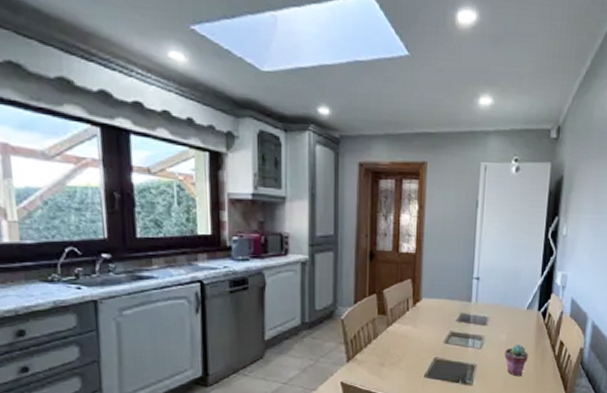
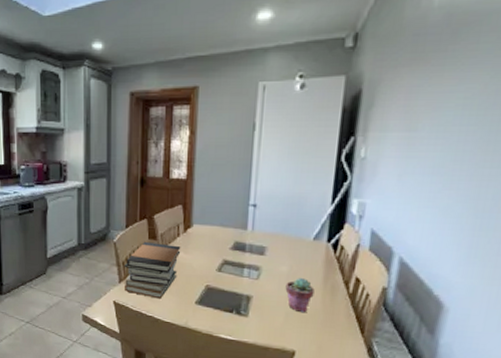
book stack: none [352,318,411,376] -> present [123,242,181,299]

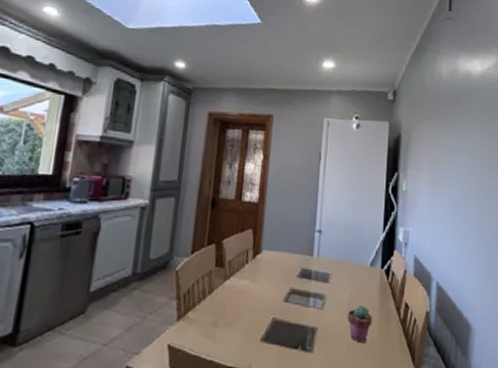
book stack: present [123,242,181,299] -> none [182,270,249,338]

